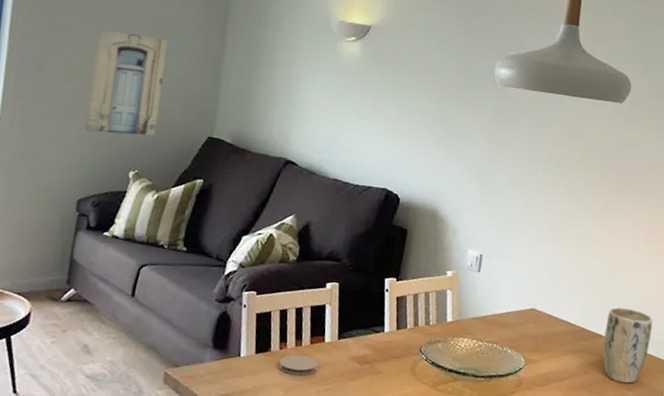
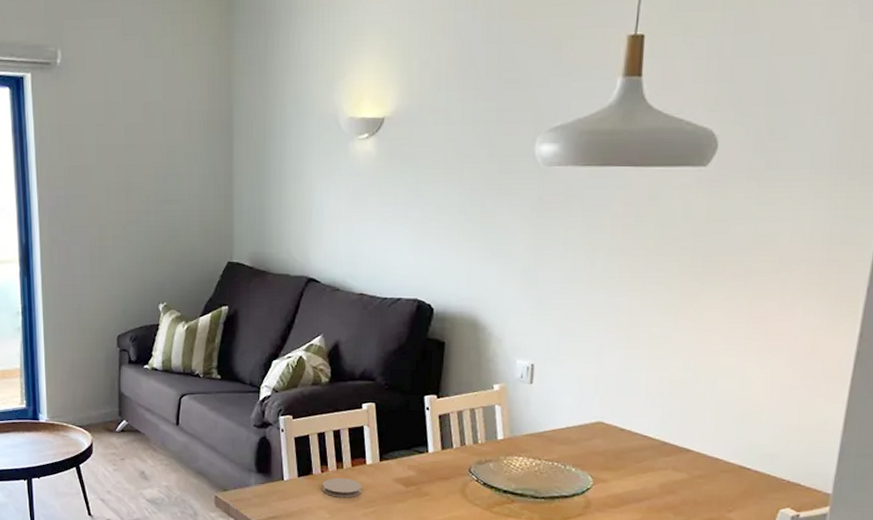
wall art: present [85,29,168,136] -> none [112,164,179,269]
plant pot: present [603,307,653,384] -> none [692,417,759,505]

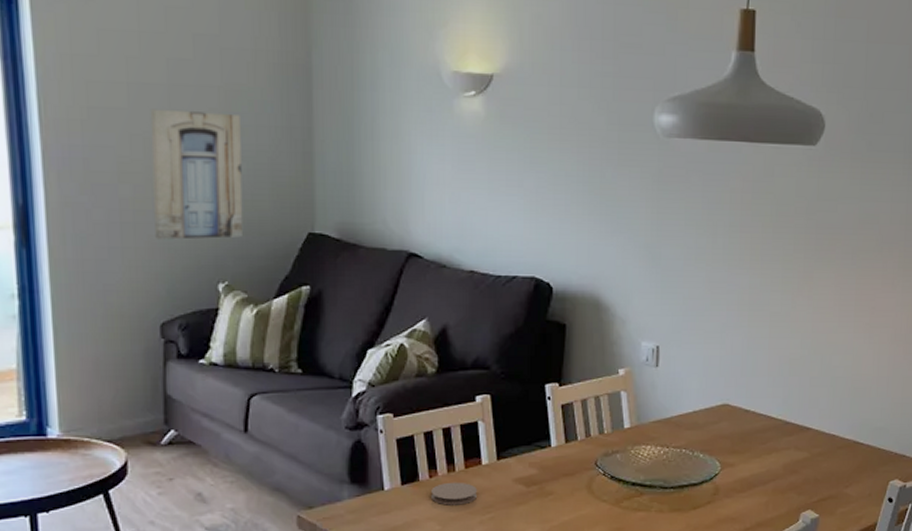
wall art: none [112,164,179,269] -> present [150,108,244,240]

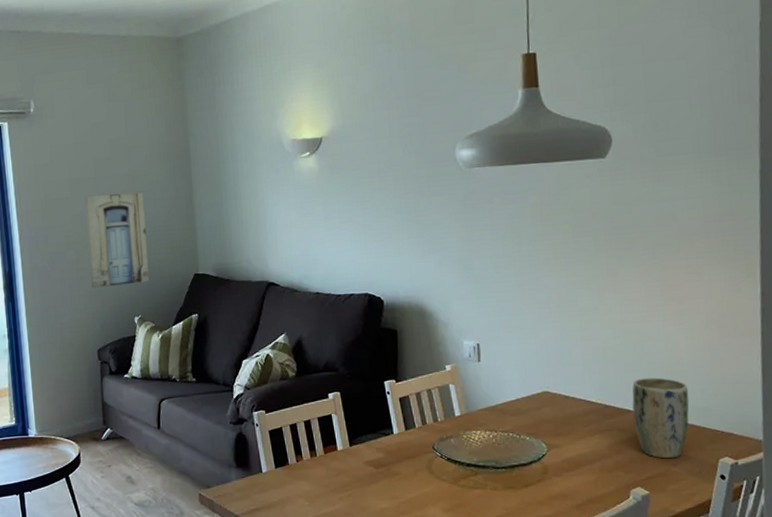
coaster: present [431,482,478,505] -> none [299,465,336,485]
plant pot: none [812,394,869,480] -> present [632,377,689,459]

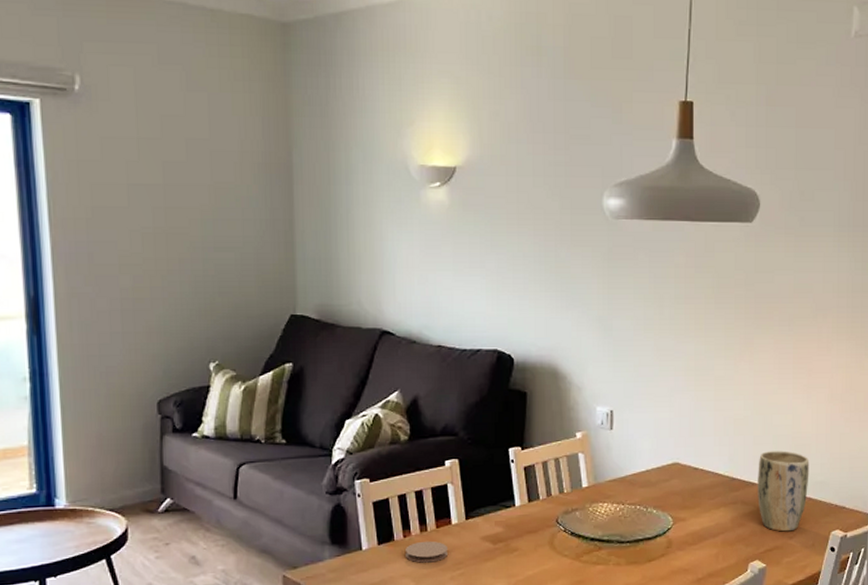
wall art: present [84,193,150,288] -> none [148,207,232,324]
coaster: none [299,465,336,485] -> present [406,541,449,563]

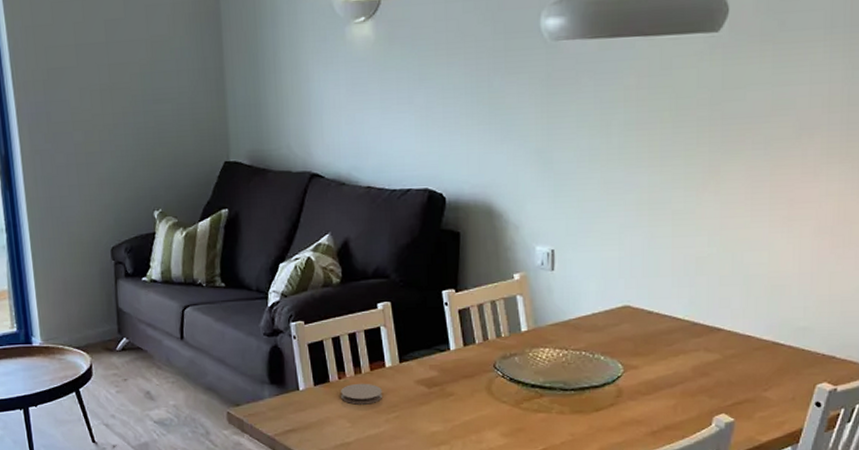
plant pot: present [757,451,810,532] -> none [724,292,790,383]

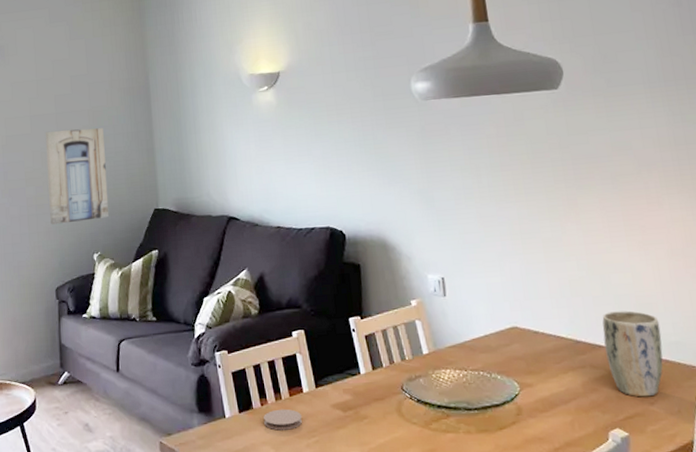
wall art: none [94,62,172,176] -> present [45,128,109,225]
plant pot: none [724,292,790,383] -> present [602,310,663,397]

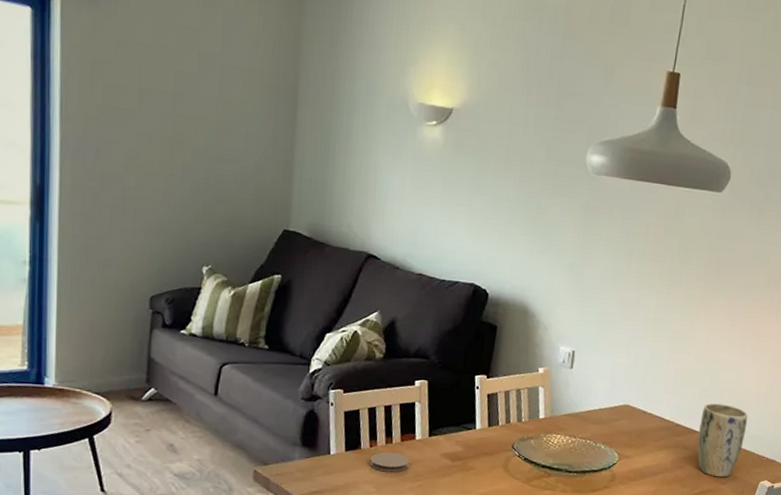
wall art: present [45,128,109,225] -> none [152,112,233,229]

